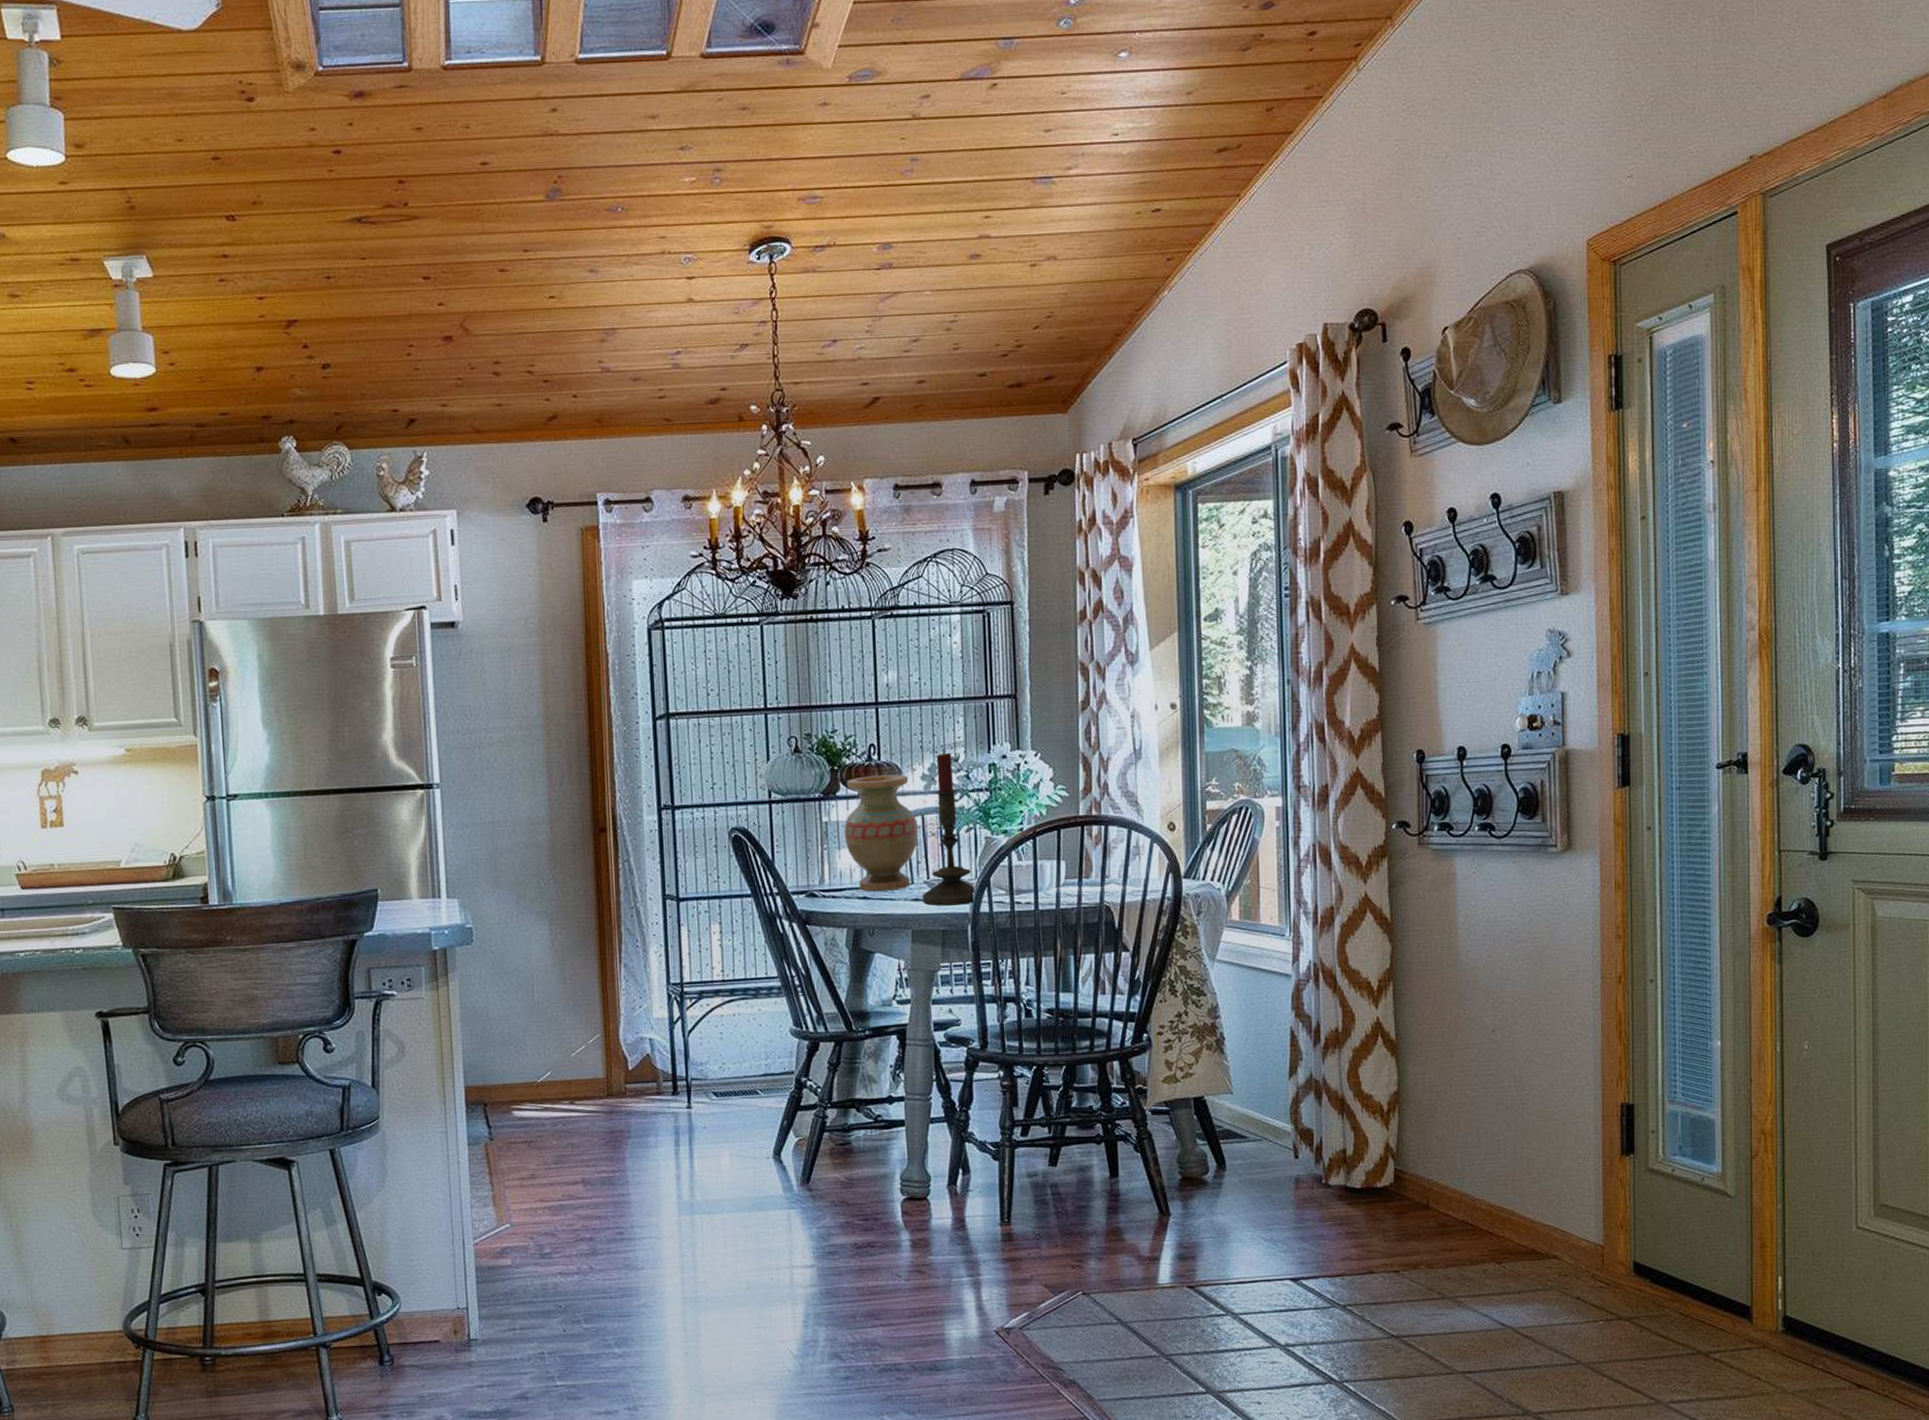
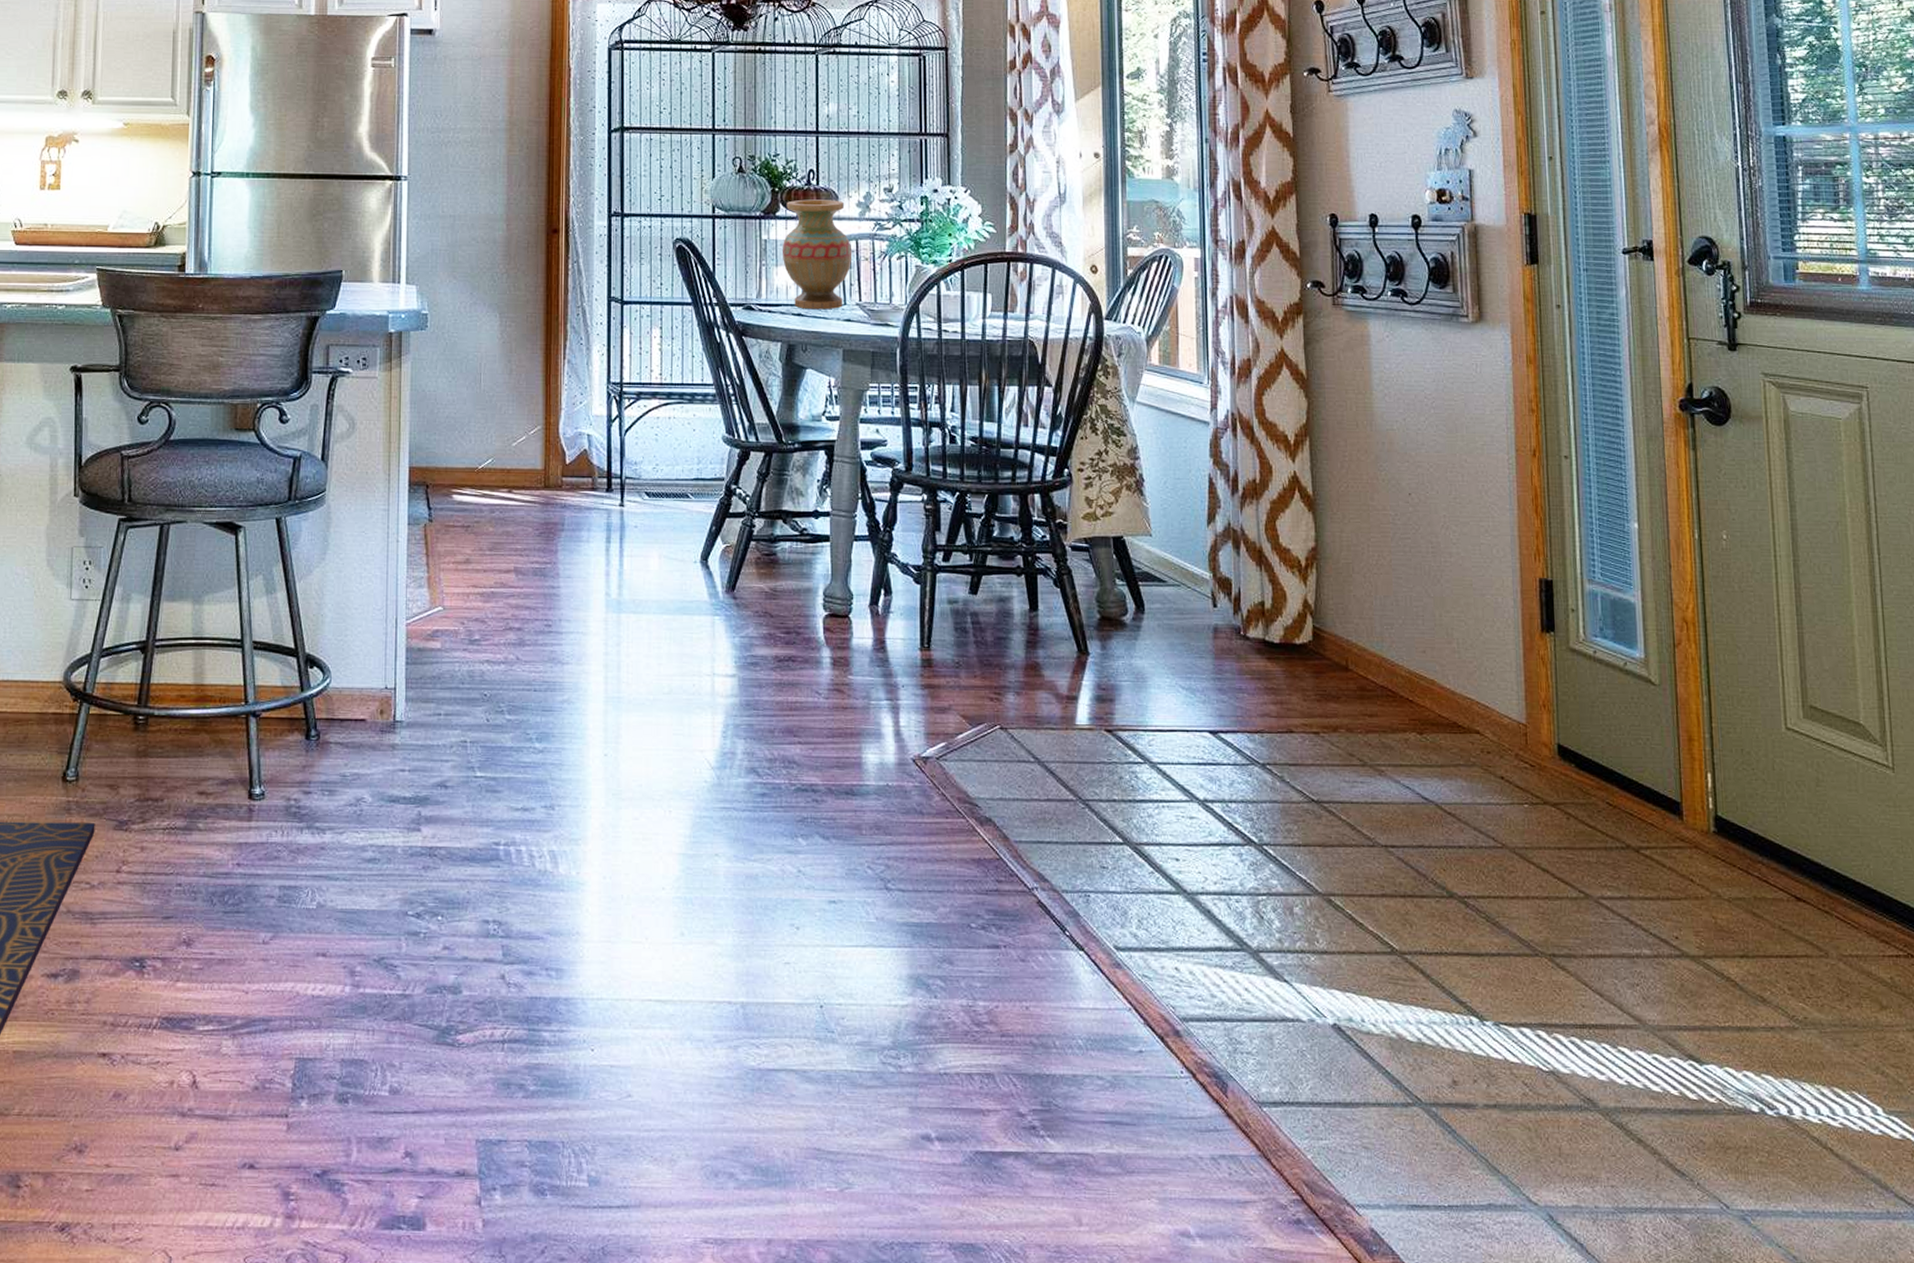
candle: present [923,748,975,906] -> none [854,179,905,329]

